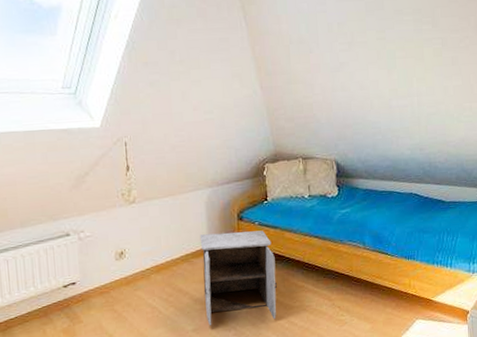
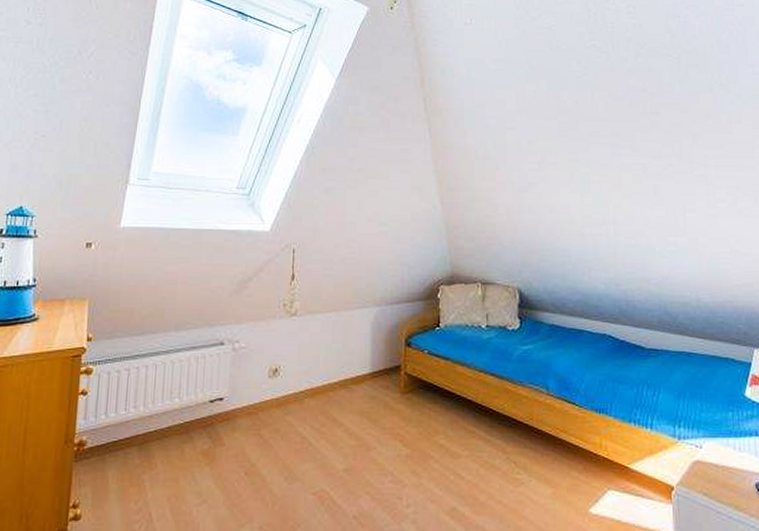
nightstand: present [199,230,277,326] -> none [360,358,444,469]

